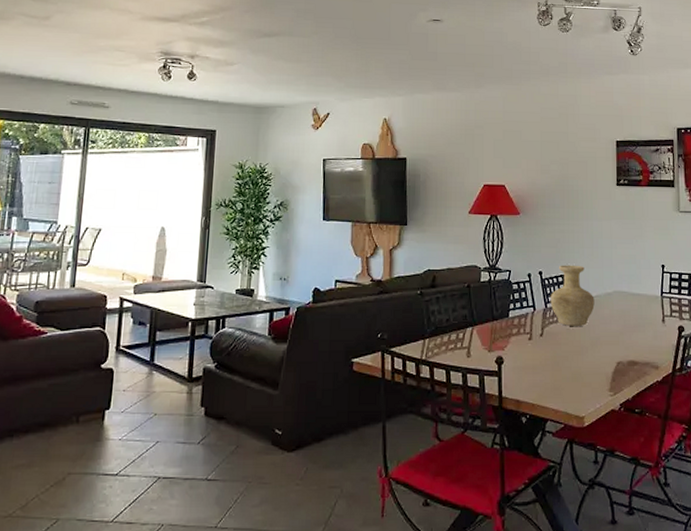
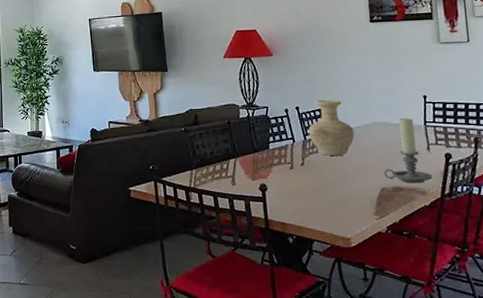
candle holder: none [621,287,666,357] -> present [384,117,433,183]

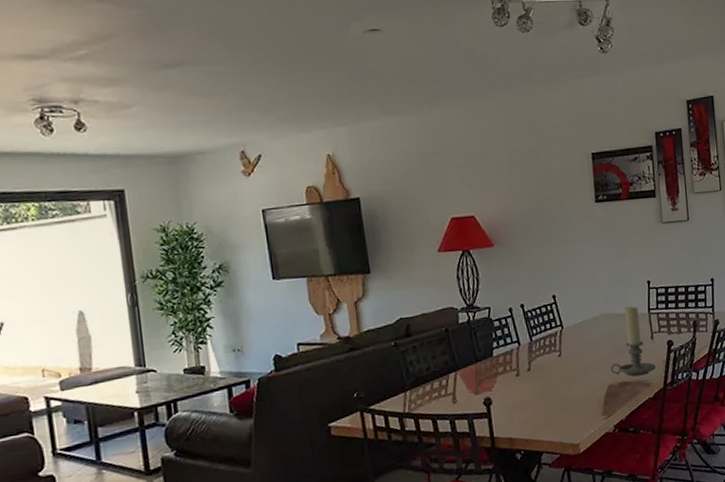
vase: present [308,99,355,157] -> none [534,292,582,357]

